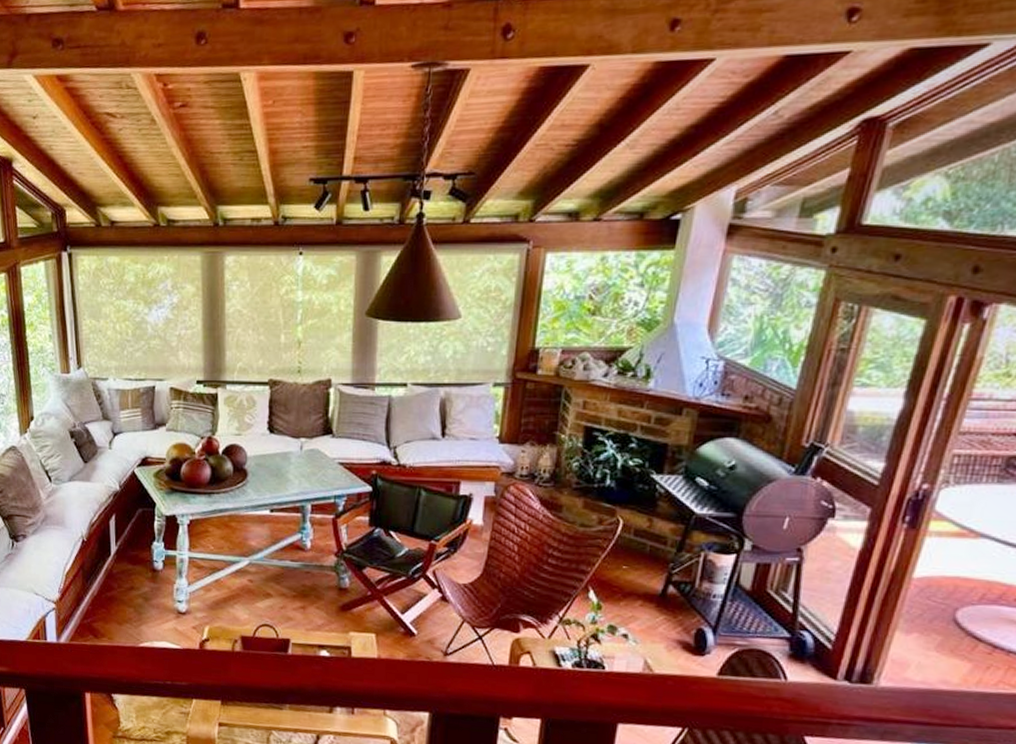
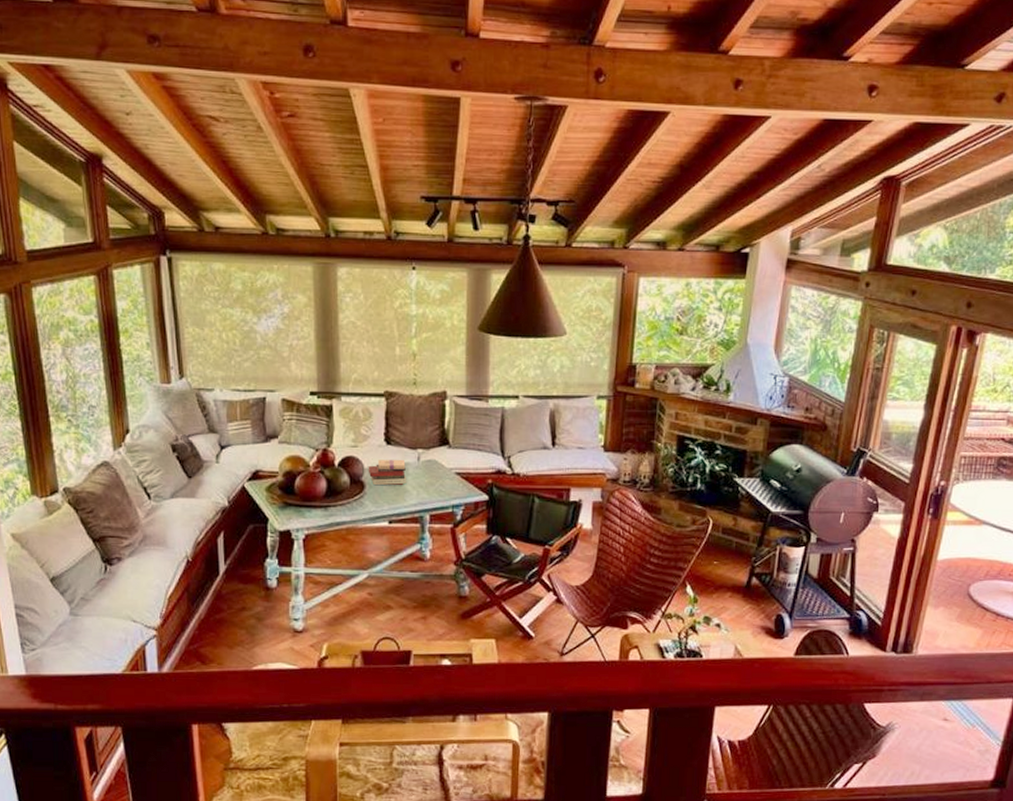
books: none [251,448,289,474] -> present [368,459,407,486]

